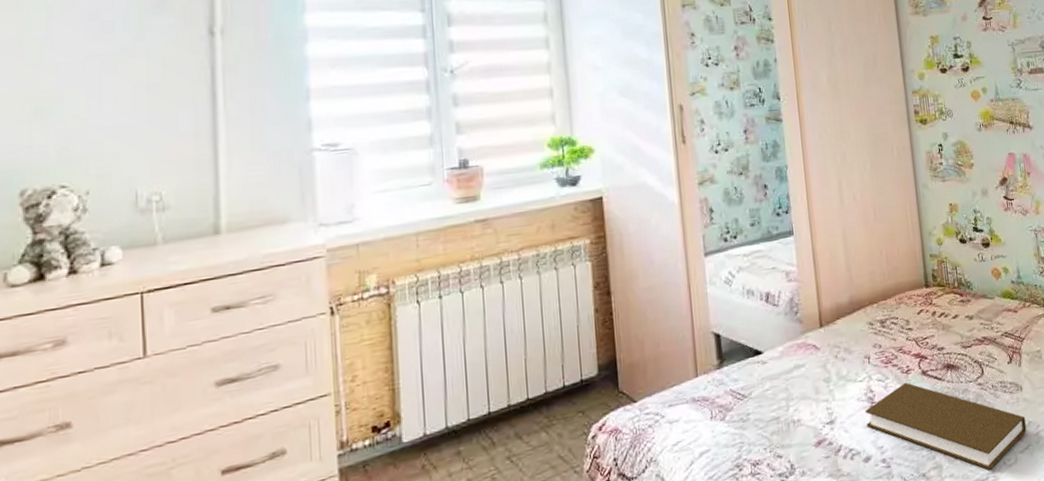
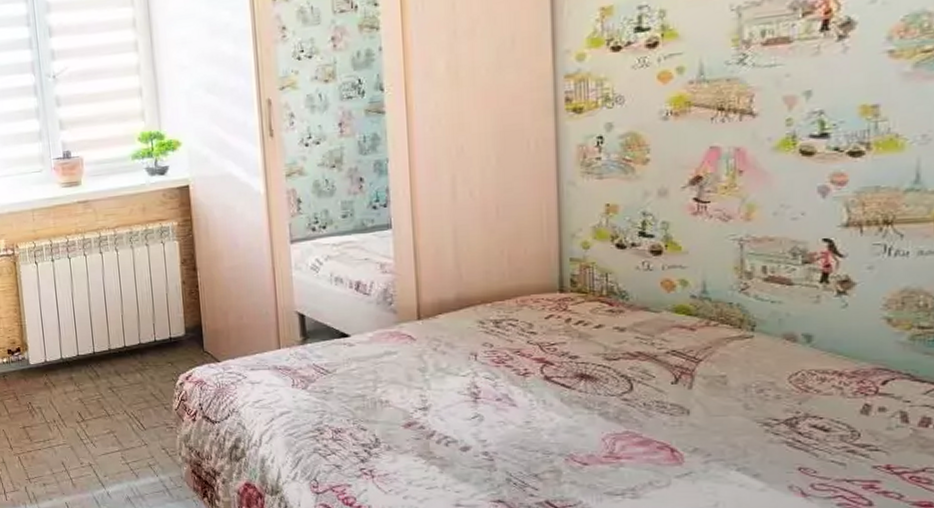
book: present [865,382,1027,471] -> none [466,384,690,488]

